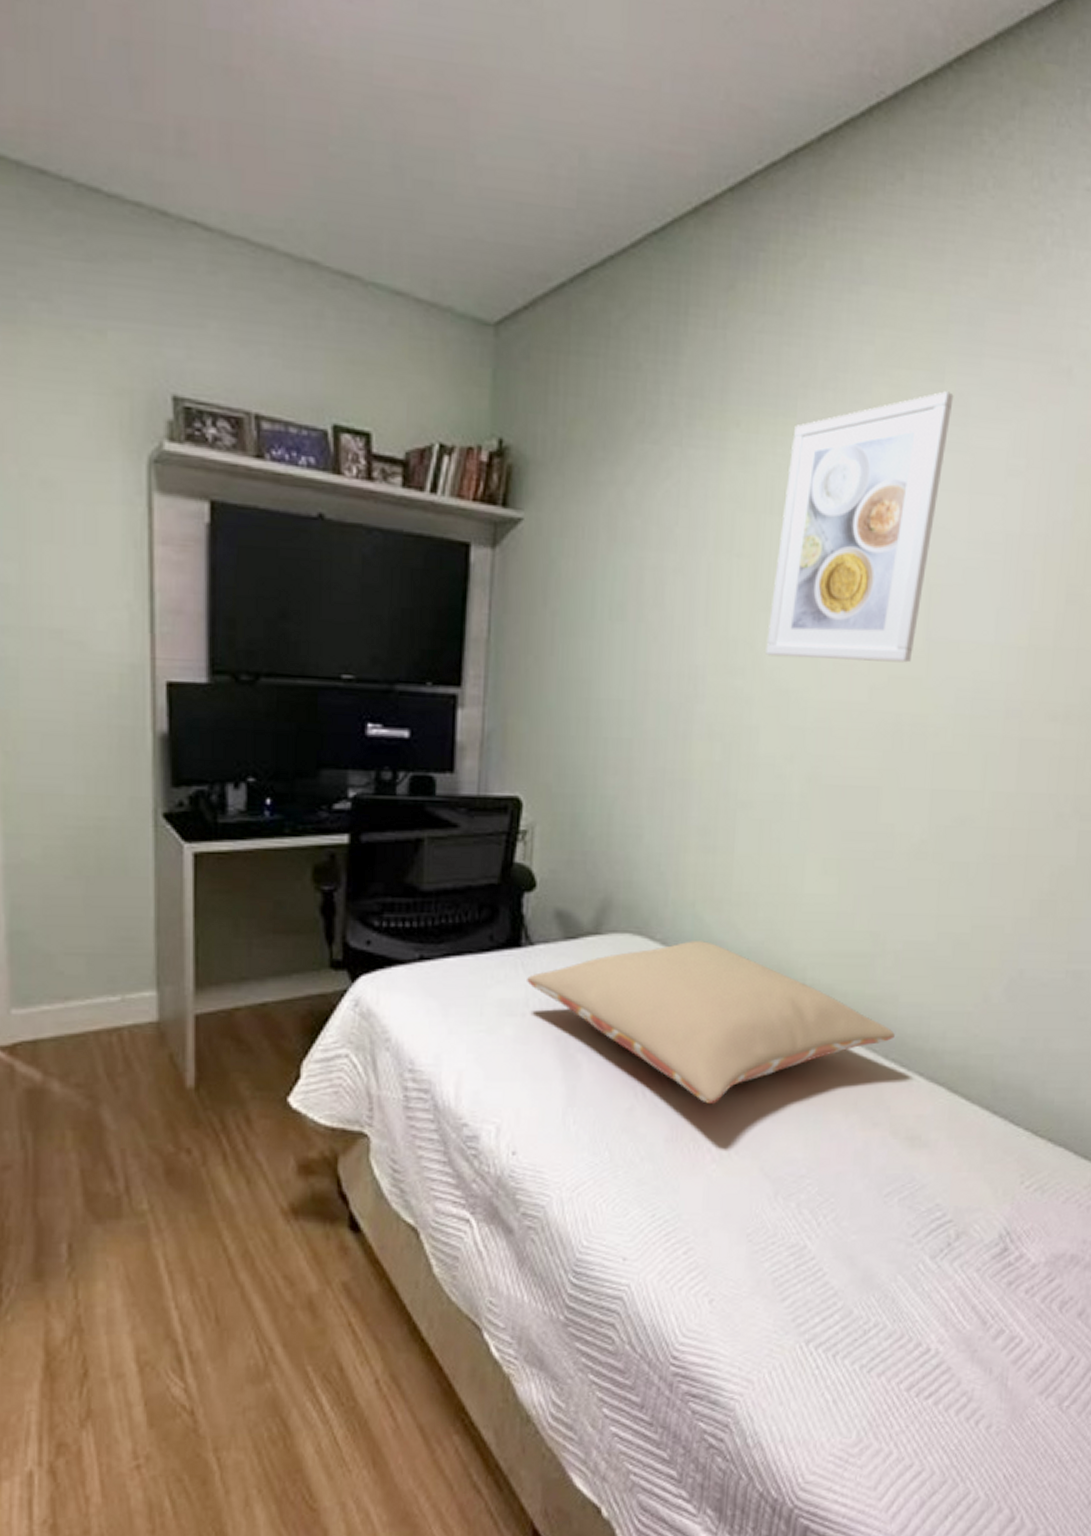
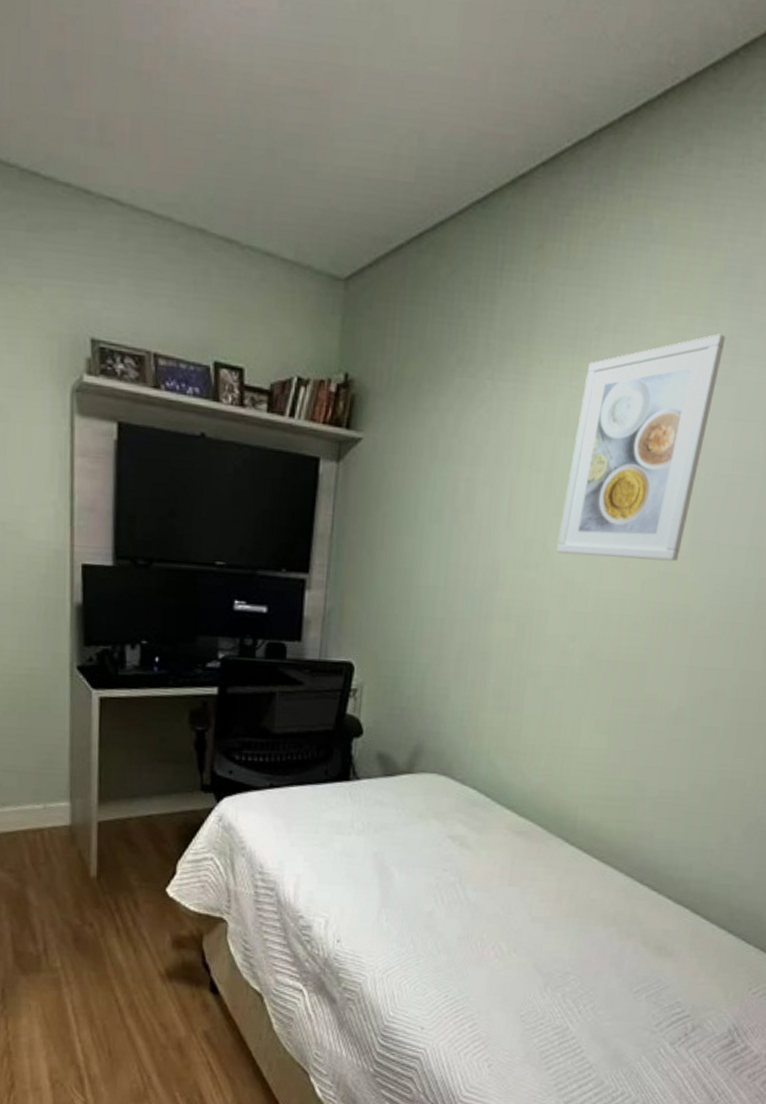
pillow: present [527,941,895,1104] -> none [353,782,649,912]

